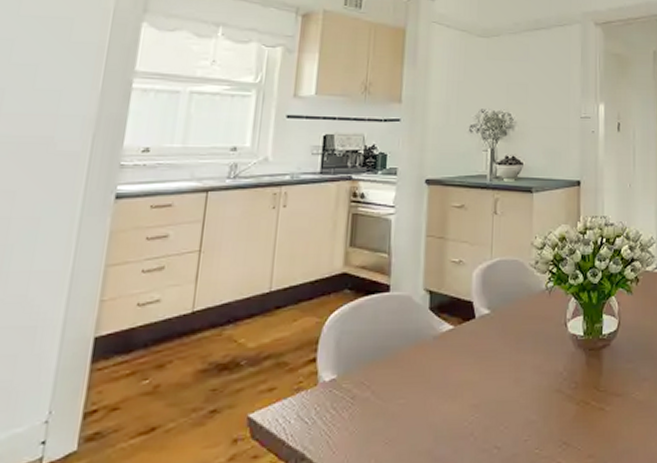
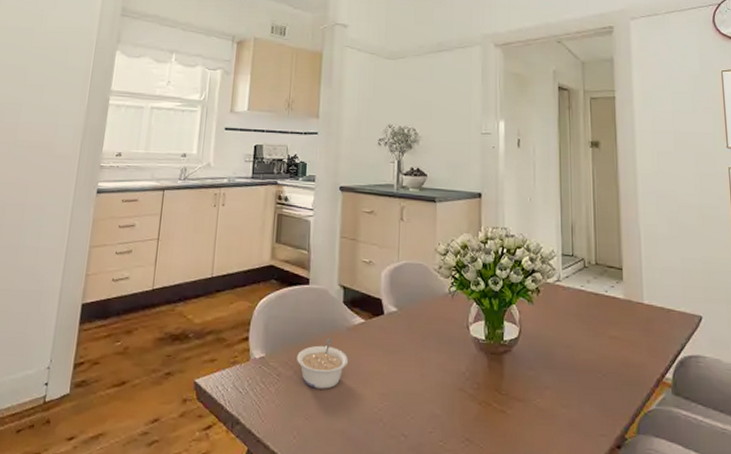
legume: none [375,349,436,408] -> present [297,337,349,389]

